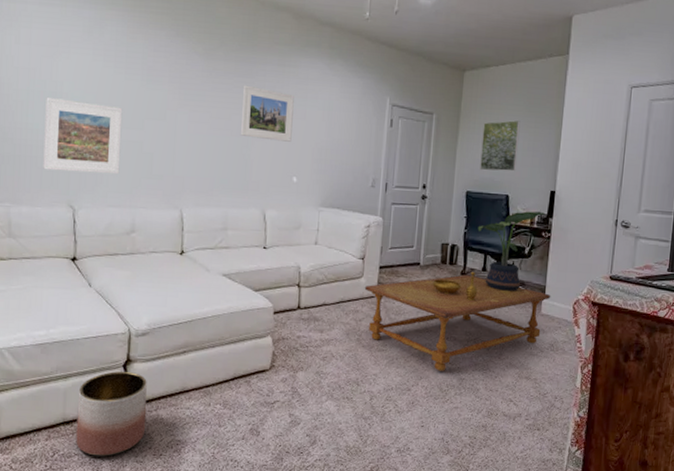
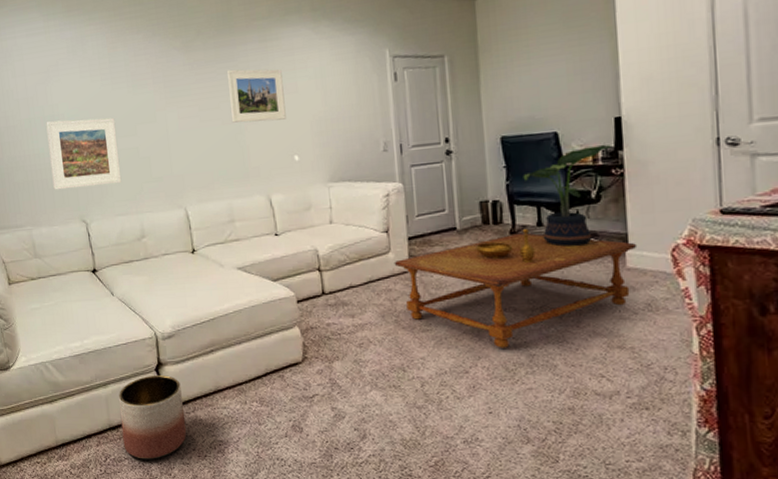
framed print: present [480,120,521,172] -> none [509,42,562,110]

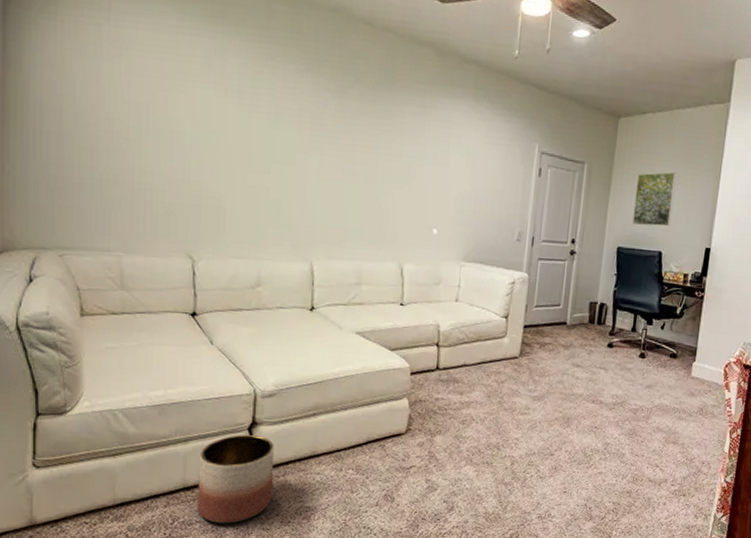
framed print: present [46,117,122,190] -> none [158,135,247,223]
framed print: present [226,69,286,123] -> none [376,127,436,191]
coffee table: present [394,233,638,348] -> none [507,335,702,436]
decorative bowl: present [475,228,536,263] -> none [579,331,626,362]
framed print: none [509,42,562,110] -> present [632,172,677,227]
potted plant: present [523,145,611,247] -> none [628,269,699,353]

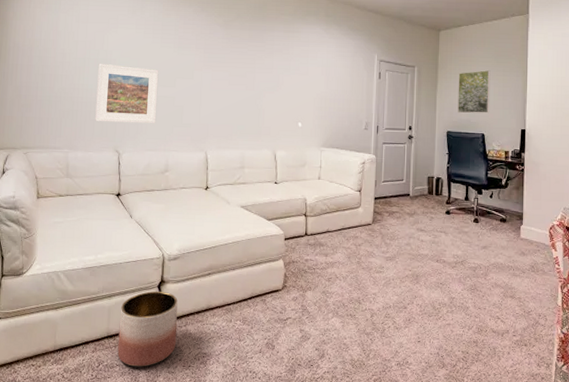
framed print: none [158,135,247,223] -> present [95,63,159,124]

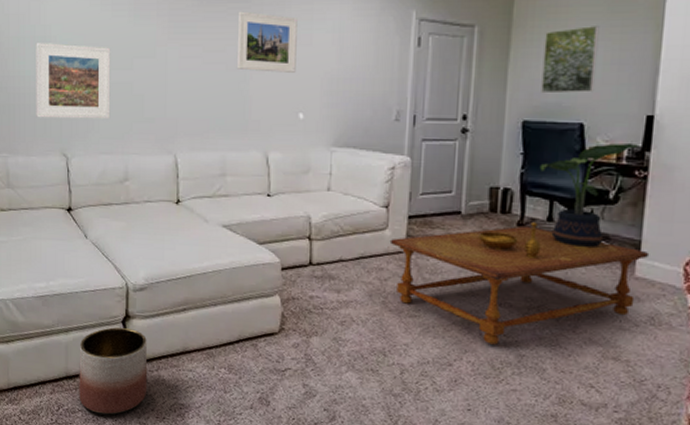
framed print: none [254,48,298,94] -> present [236,11,298,73]
coffee table: none [362,204,529,291] -> present [389,225,650,345]
decorative bowl: none [422,201,462,227] -> present [478,221,541,258]
potted plant: none [459,147,517,218] -> present [539,143,638,247]

